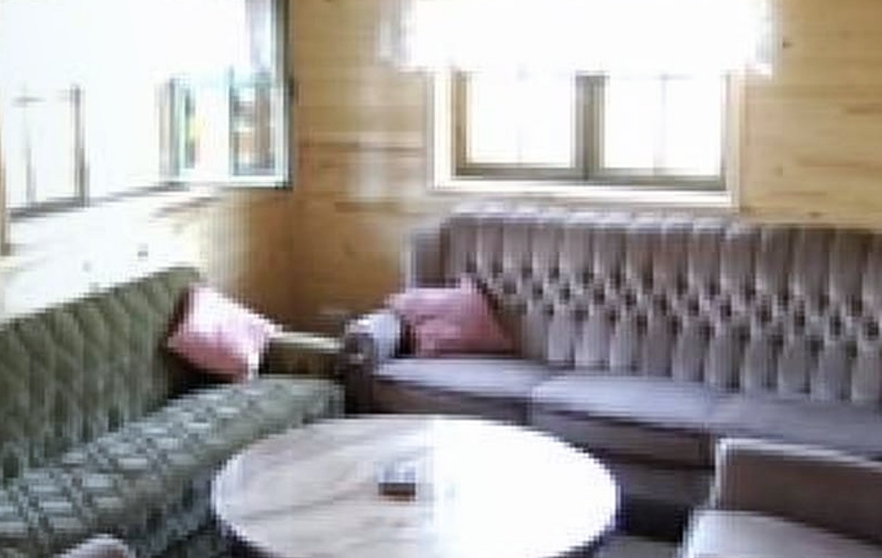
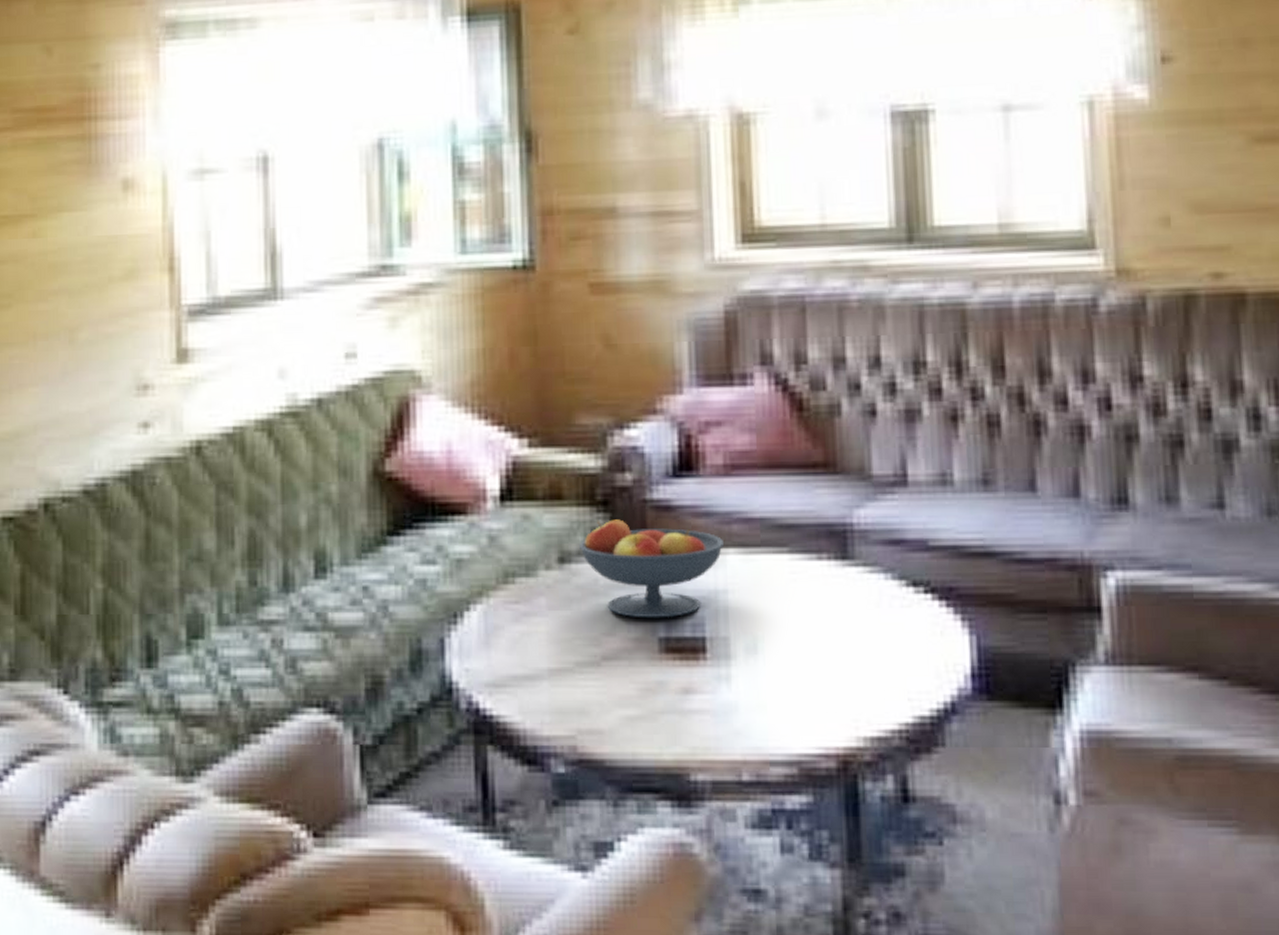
fruit bowl: none [320,390,432,468] -> present [580,519,723,618]

